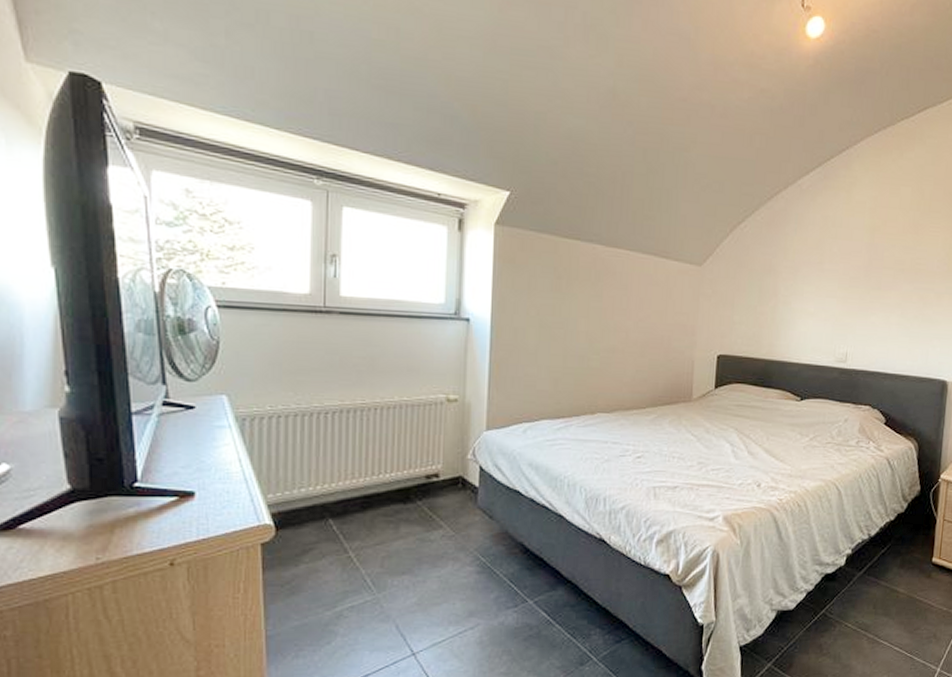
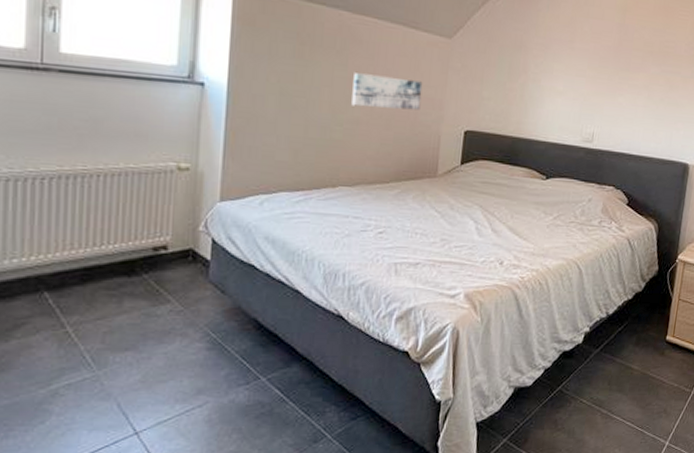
wall art: none [607,303,675,337] -> present [351,73,423,111]

